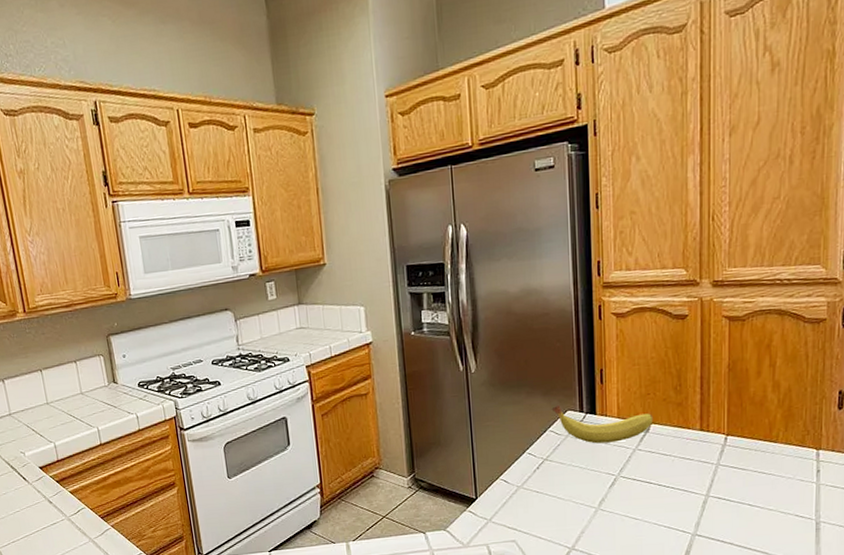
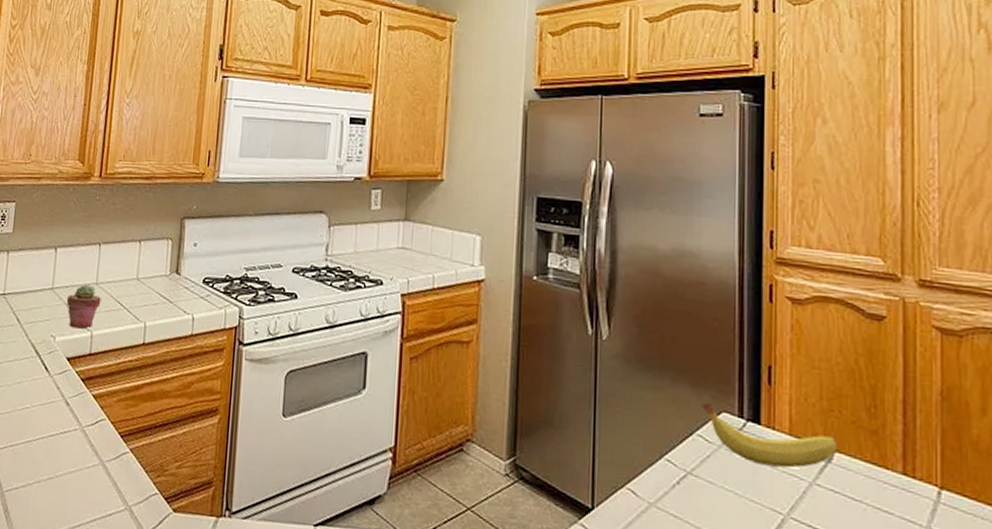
potted succulent: none [25,406,56,443] -> present [66,284,101,329]

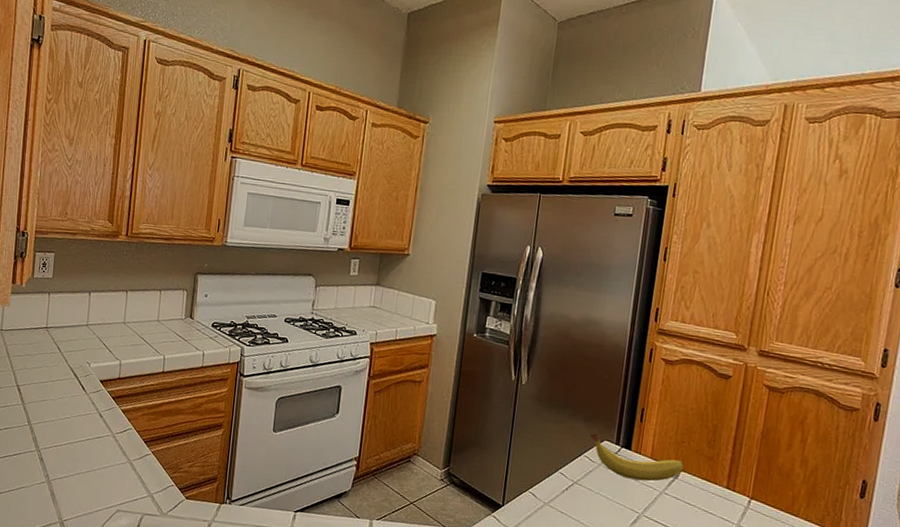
potted succulent: present [66,284,101,329] -> none [99,323,128,358]

